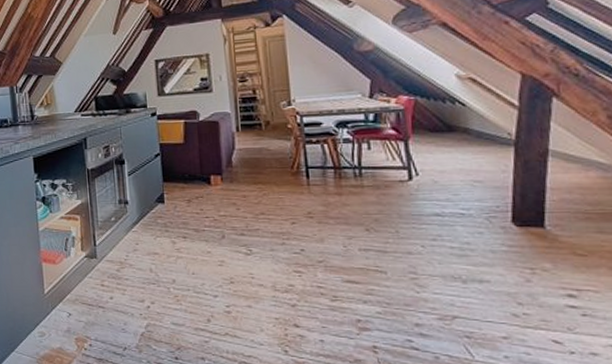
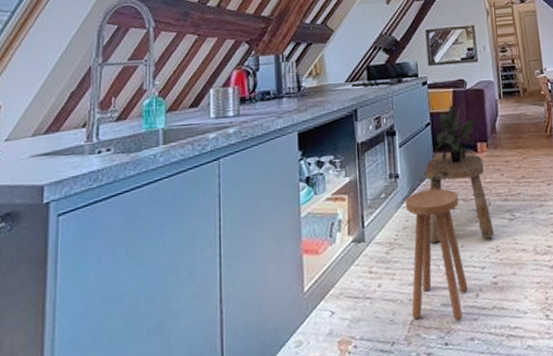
stool: none [135,217,199,340] -> present [405,188,468,321]
stool: none [154,187,229,270] -> present [424,155,495,243]
potted plant: none [163,137,209,195] -> present [433,105,475,164]

